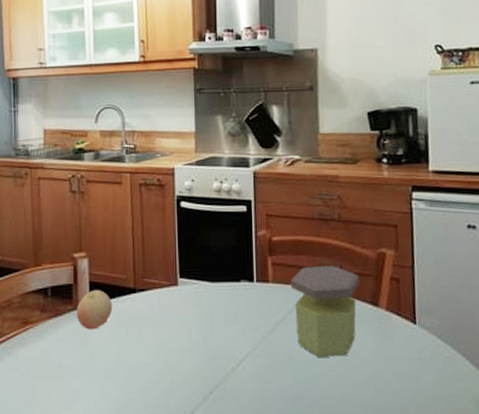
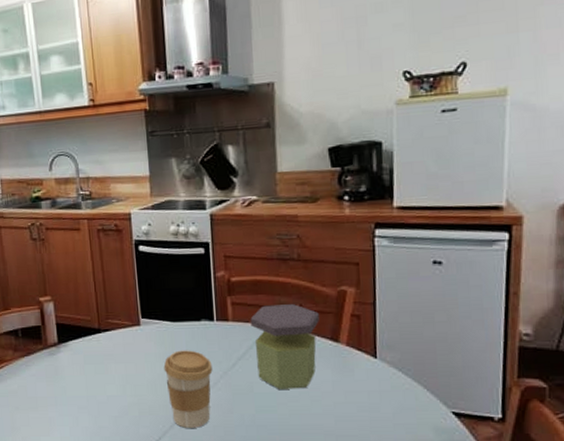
fruit: present [76,290,113,330] -> none [46,331,80,367]
coffee cup: none [200,313,251,400] -> present [163,350,213,428]

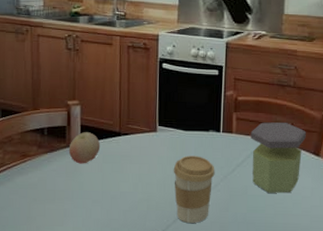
fruit: none [46,331,80,367] -> present [68,132,101,164]

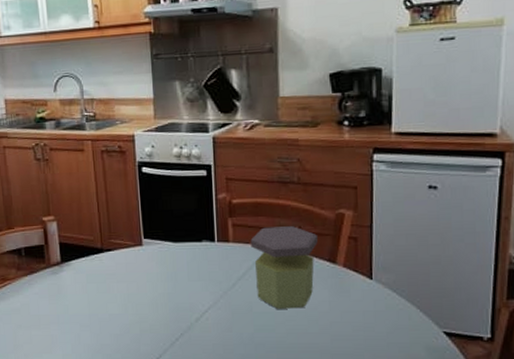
fruit: present [68,132,101,164] -> none [49,250,83,286]
coffee cup: present [173,155,215,223] -> none [165,270,213,346]

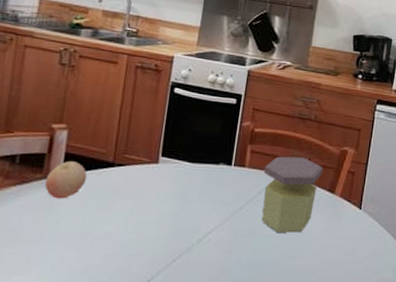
fruit: none [49,250,83,286] -> present [44,161,88,199]

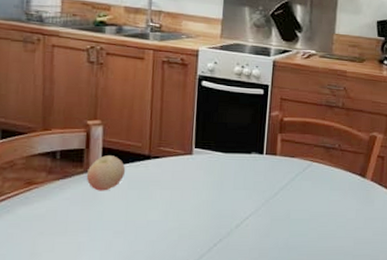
jar: present [261,156,323,233] -> none [295,144,353,216]

